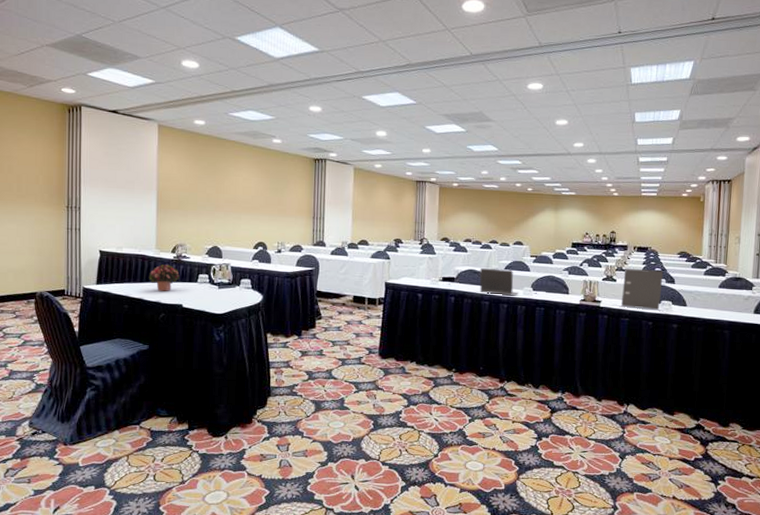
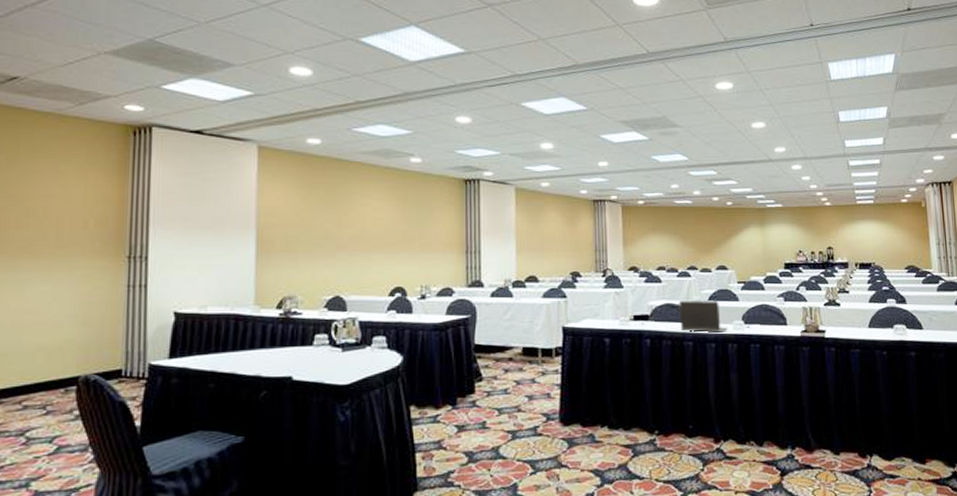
bouquet: present [148,264,180,291] -> none [244,325,288,361]
binder: present [621,269,664,311] -> none [848,289,893,337]

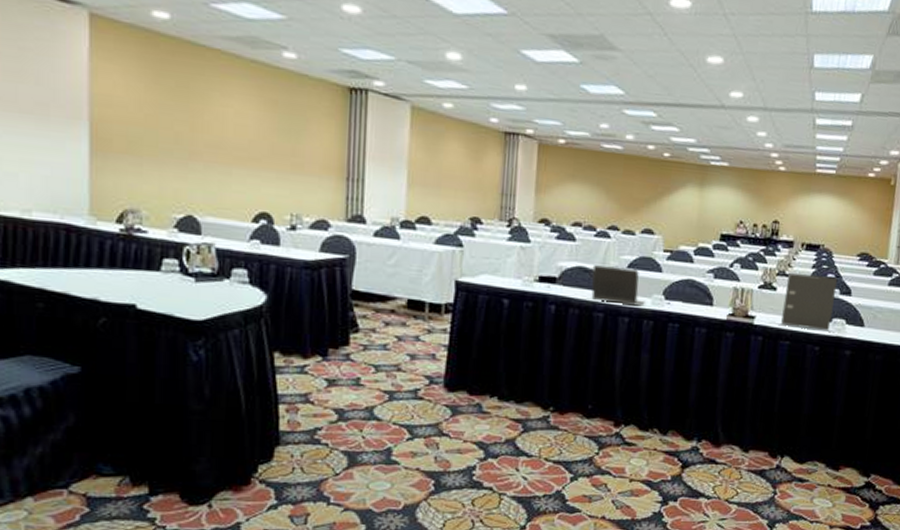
binder: none [848,289,893,337] -> present [781,273,838,332]

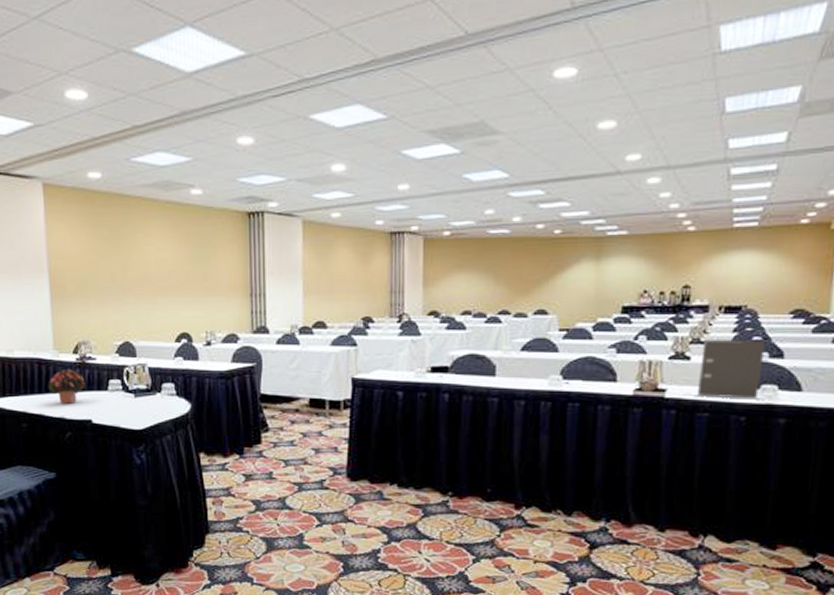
bouquet: none [78,241,131,284] -> present [48,369,86,404]
laptop computer: present [591,265,647,306] -> none [484,349,543,388]

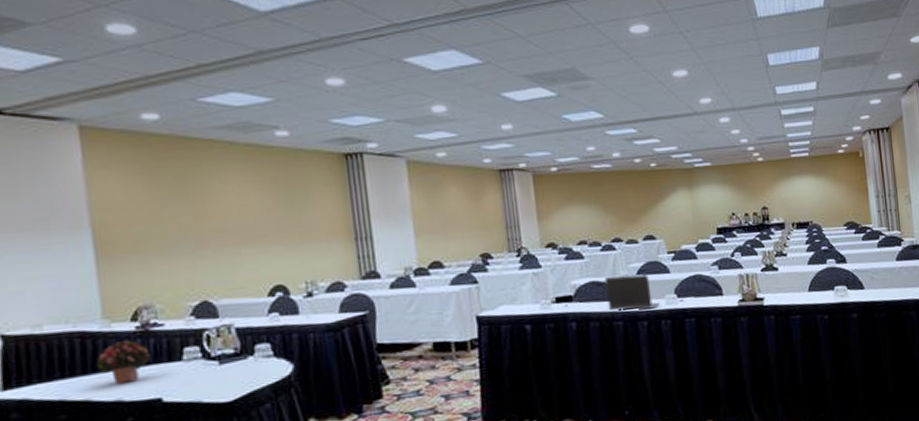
laptop computer: none [484,349,543,388] -> present [604,274,661,311]
binder: present [697,340,766,399] -> none [786,249,834,301]

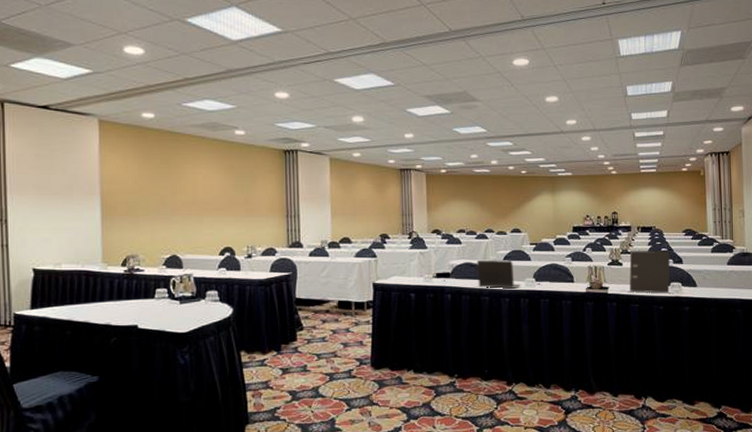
bouquet: present [96,340,151,384] -> none [95,280,133,311]
binder: none [786,249,834,301] -> present [629,251,670,293]

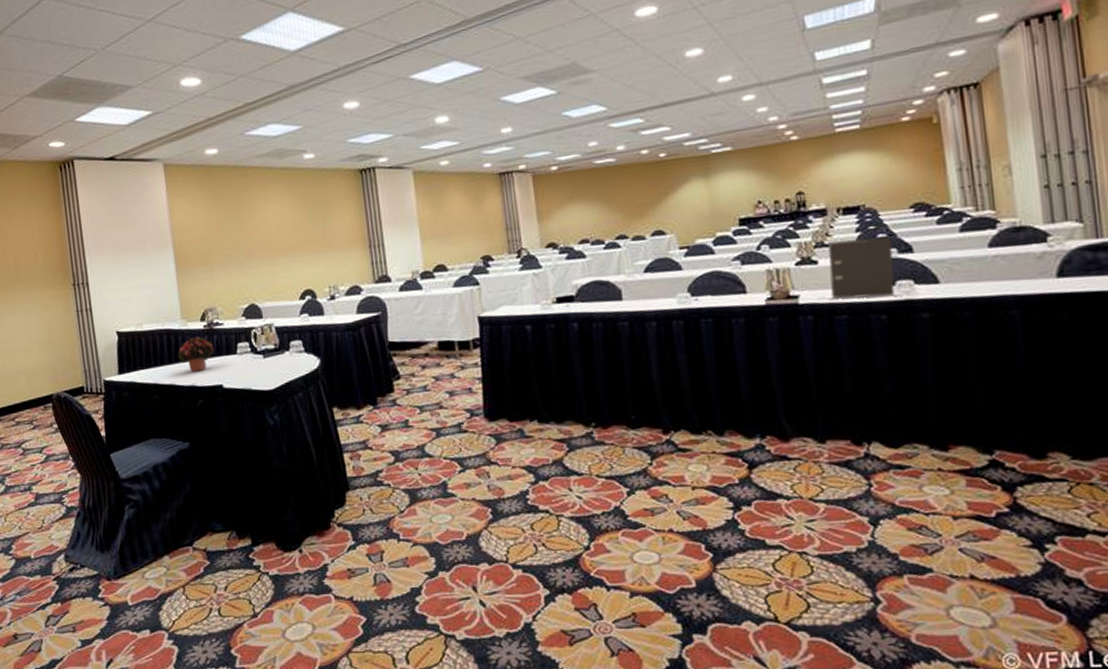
bouquet: none [95,280,133,311] -> present [177,337,215,372]
laptop computer: present [476,259,521,289] -> none [608,272,672,312]

